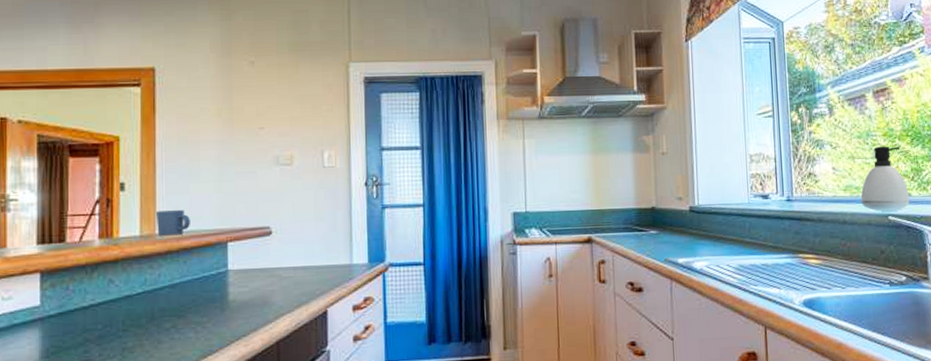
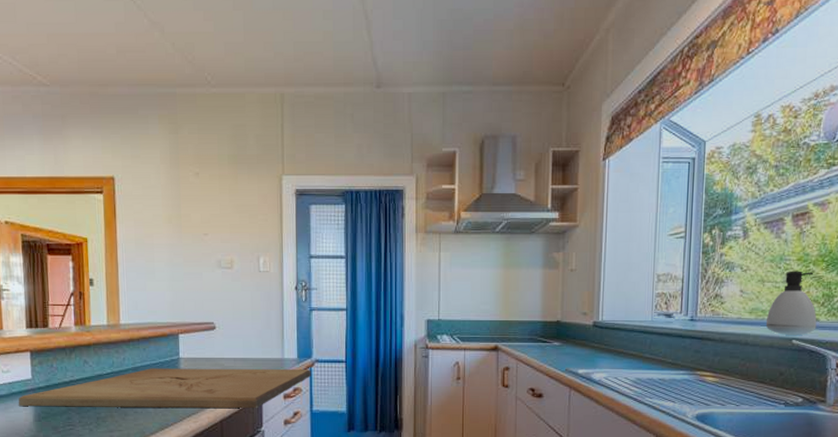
cutting board: none [20,275,385,341] -> present [18,368,312,409]
mug: present [155,210,190,237] -> none [119,305,148,327]

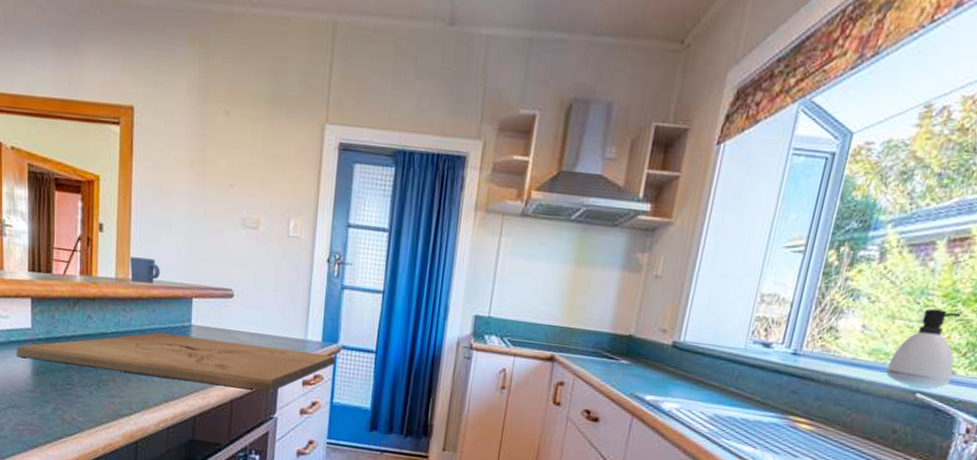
mug: none [119,305,148,327] -> present [129,256,160,285]

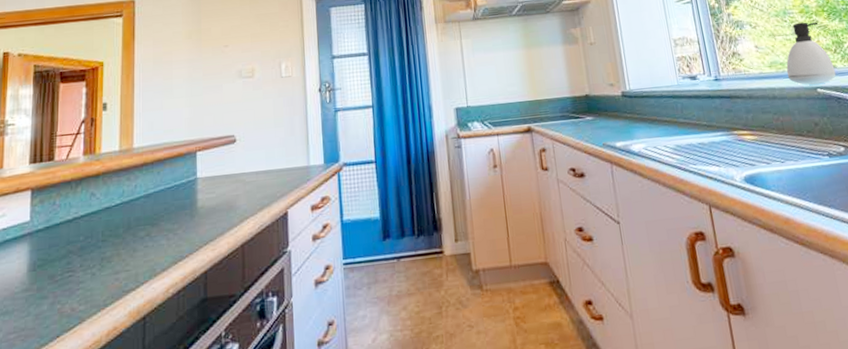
cutting board: present [16,332,336,393] -> none [11,175,340,256]
mug: present [129,256,160,285] -> none [133,124,163,151]

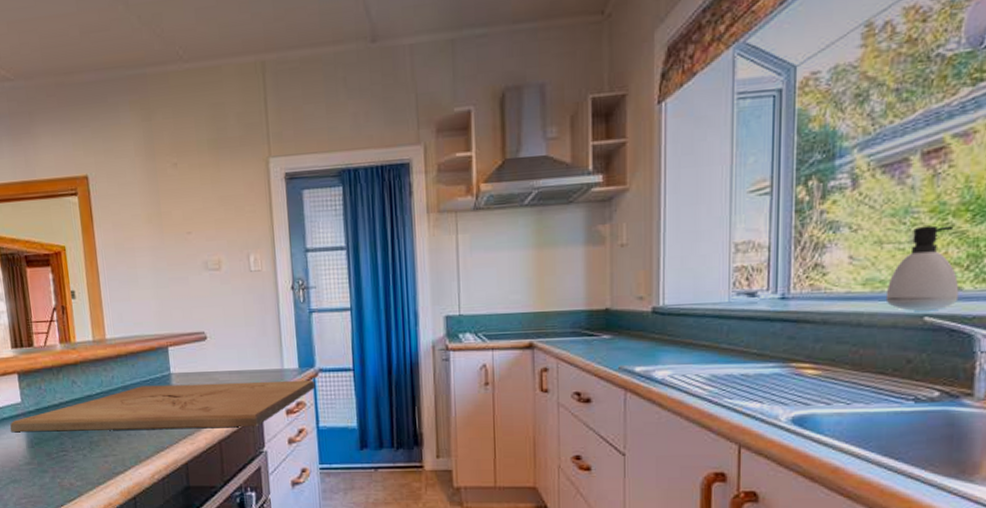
cutting board: none [11,175,340,256] -> present [10,380,316,433]

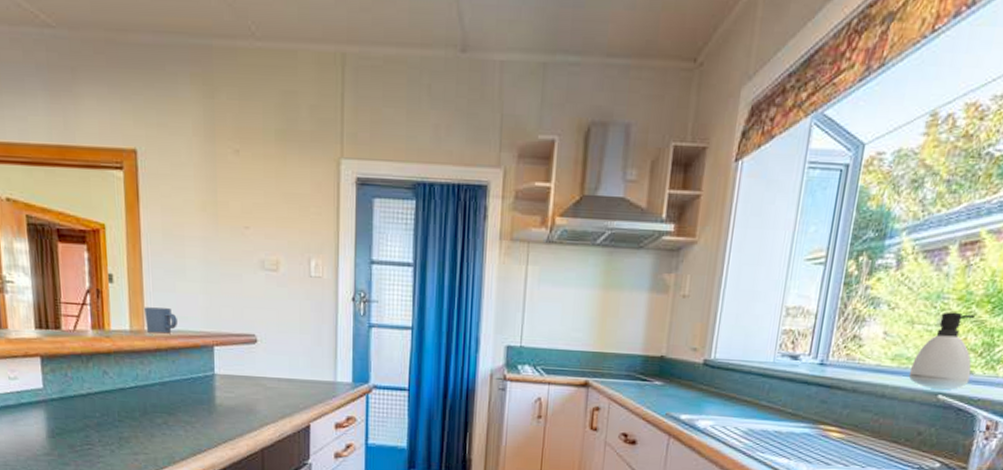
cutting board: present [10,380,316,433] -> none [28,384,368,438]
mug: none [103,316,134,342] -> present [143,307,177,335]

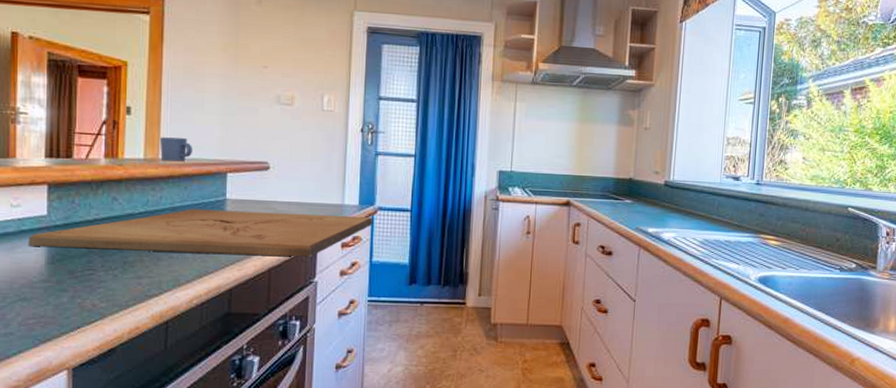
cutting board: none [28,384,368,438] -> present [27,209,373,258]
soap dispenser: present [908,311,976,390] -> none [824,141,871,204]

